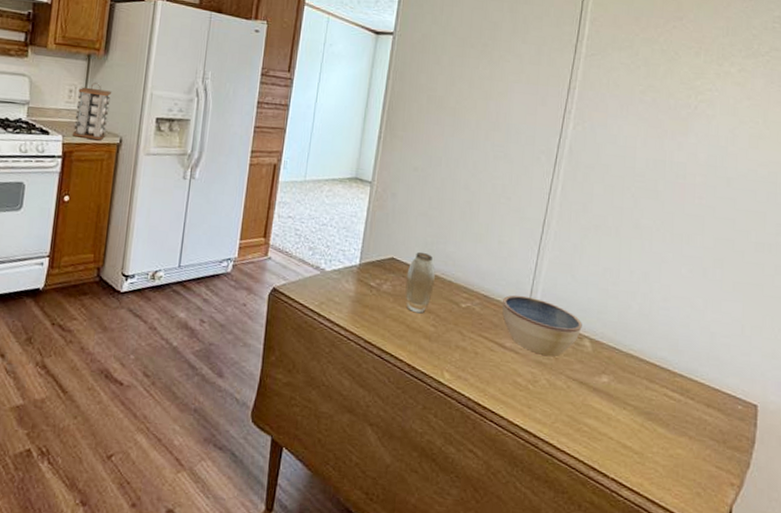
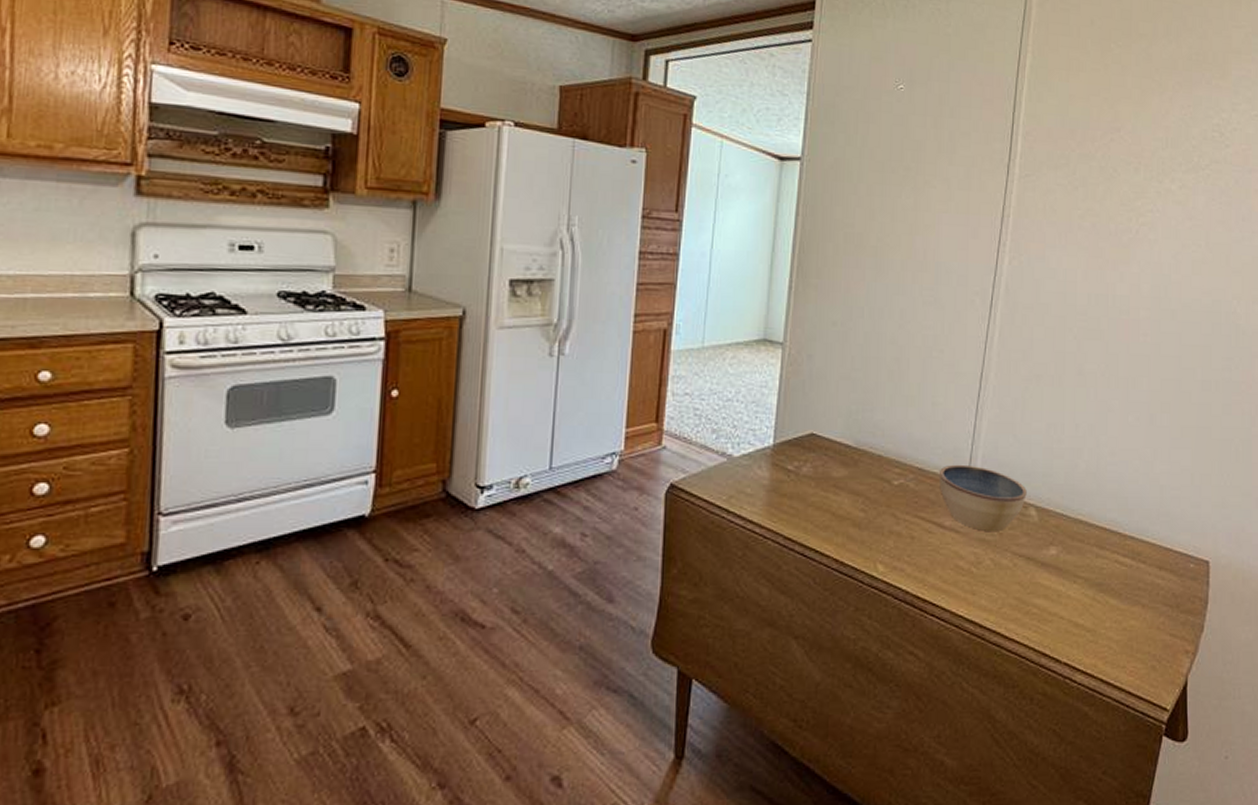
spice rack: present [73,82,111,141] -> none [398,236,447,314]
vase: present [405,251,435,314] -> none [828,423,862,498]

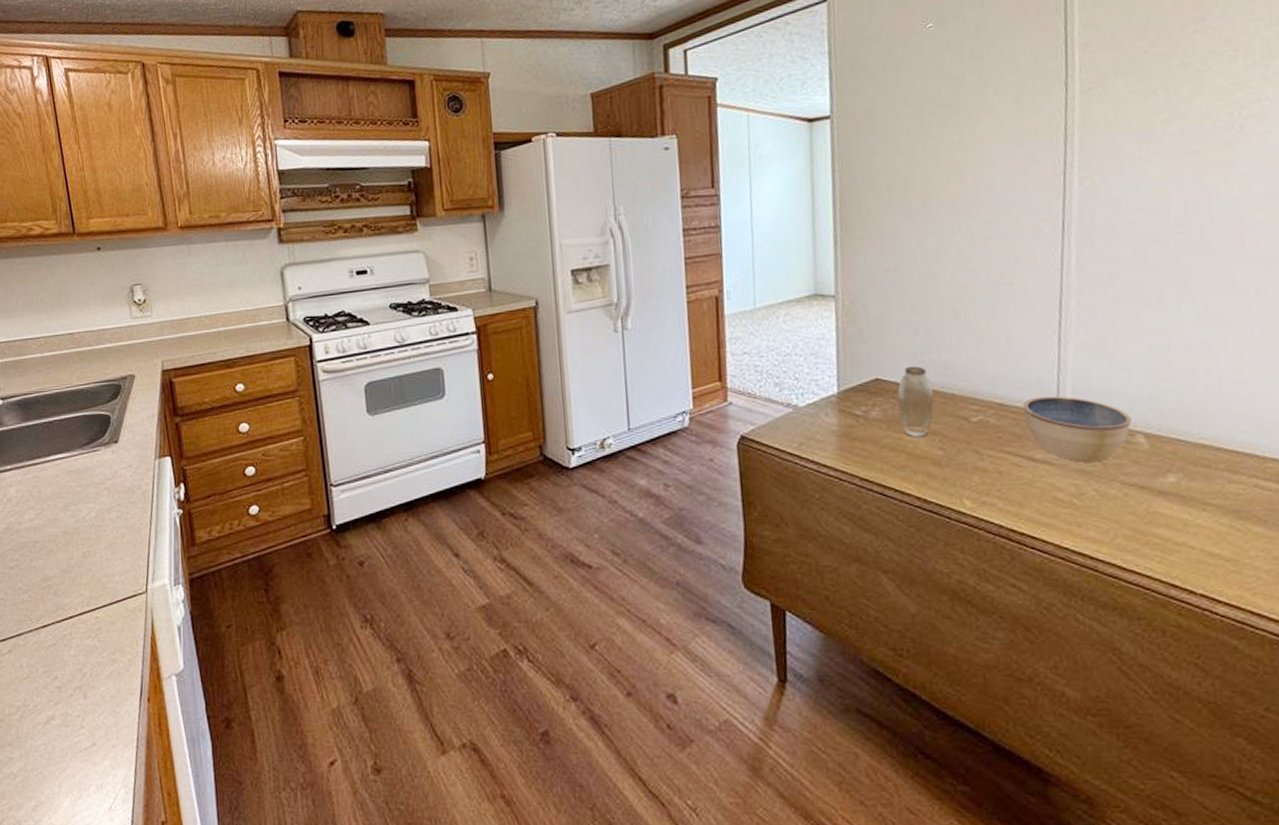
vase: none [828,423,862,498] -> present [897,365,934,438]

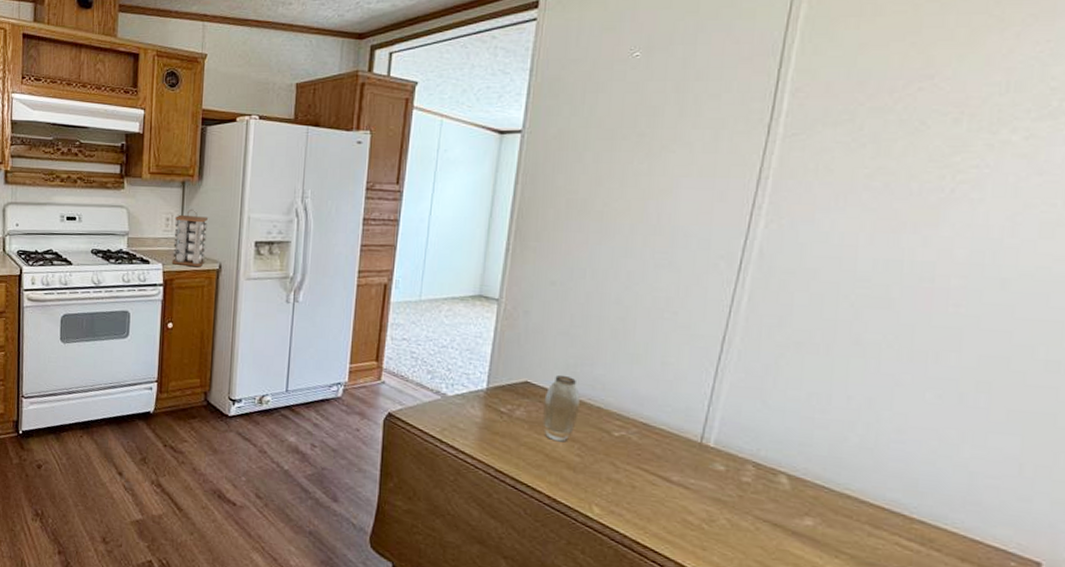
spice rack: none [479,243,520,309] -> present [172,208,208,267]
bowl: present [1023,395,1132,463] -> none [667,423,777,494]

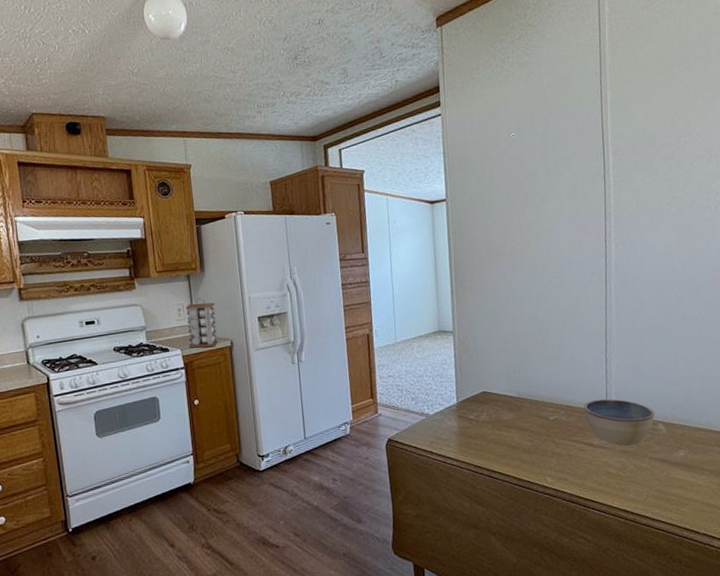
vase: present [542,374,580,442] -> none [498,381,524,434]
bowl: none [667,423,777,494] -> present [584,398,655,445]

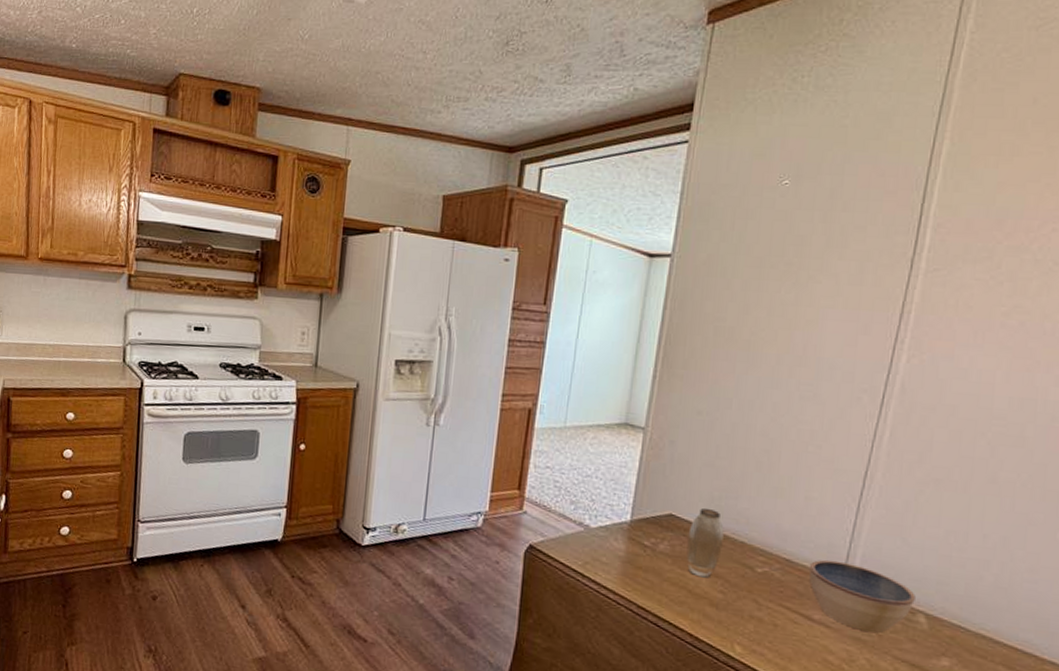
spice rack: present [185,297,218,349] -> none [307,322,346,386]
vase: none [498,381,524,434] -> present [686,507,724,578]

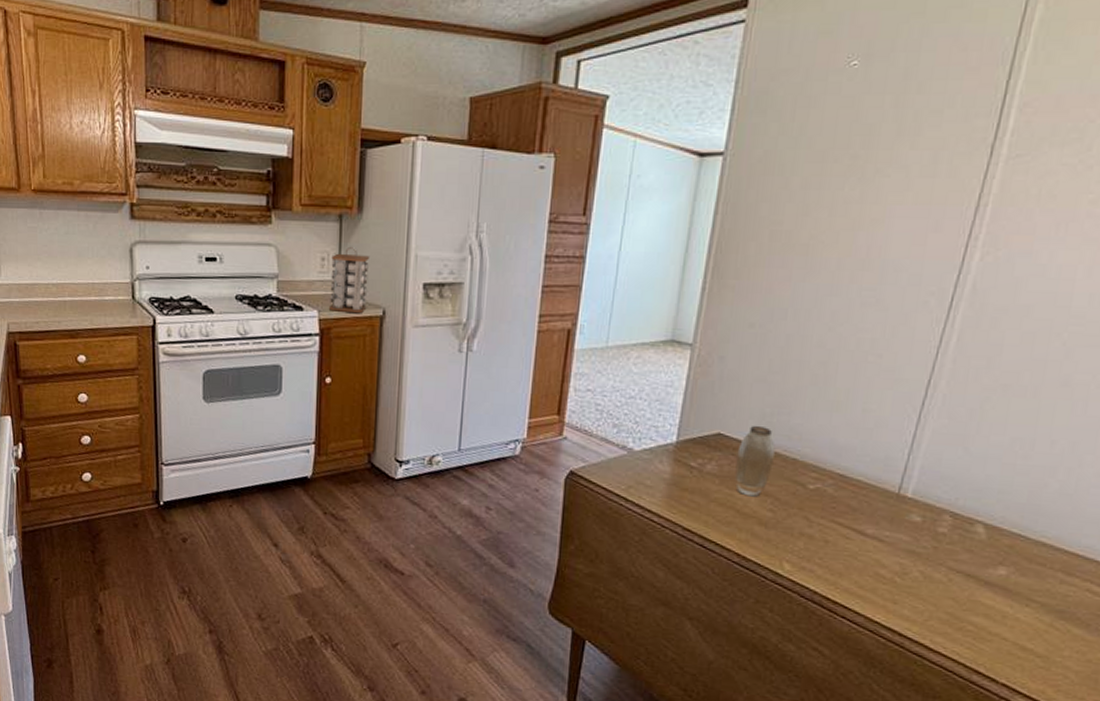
spice rack: none [307,322,346,386] -> present [330,246,369,314]
bowl: present [809,559,915,633] -> none [863,473,975,545]

